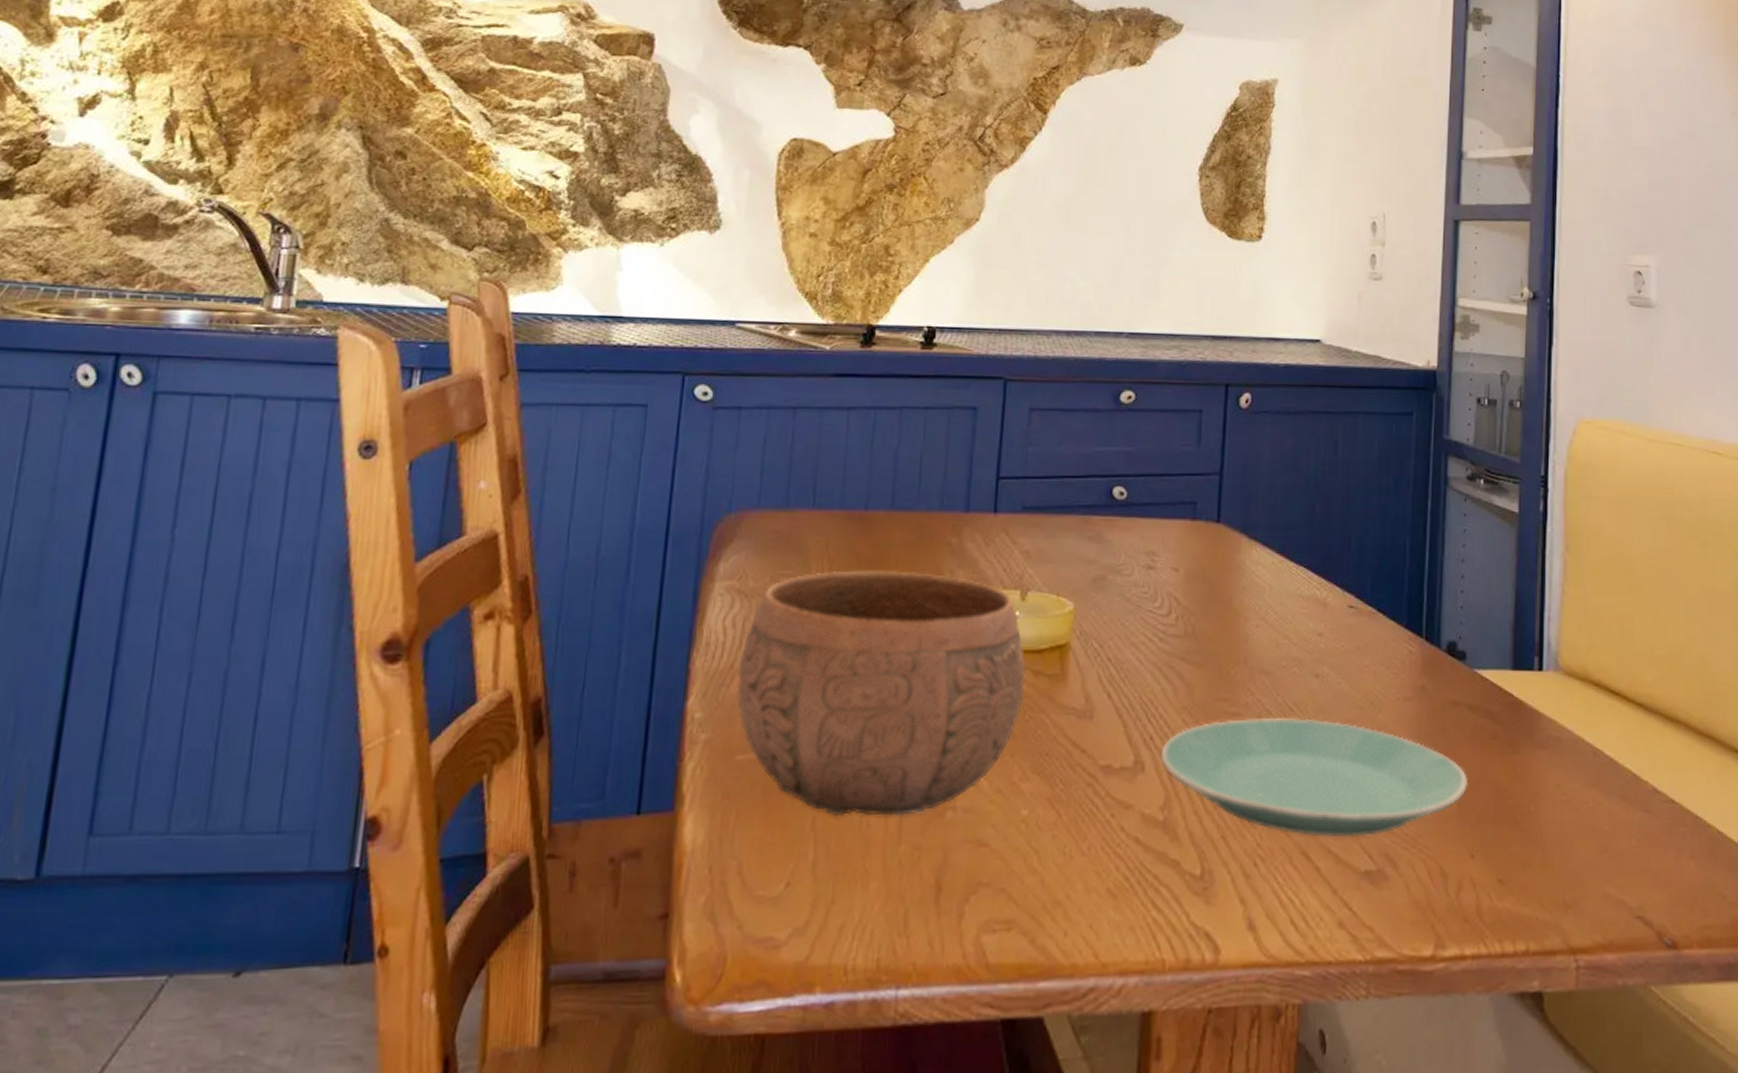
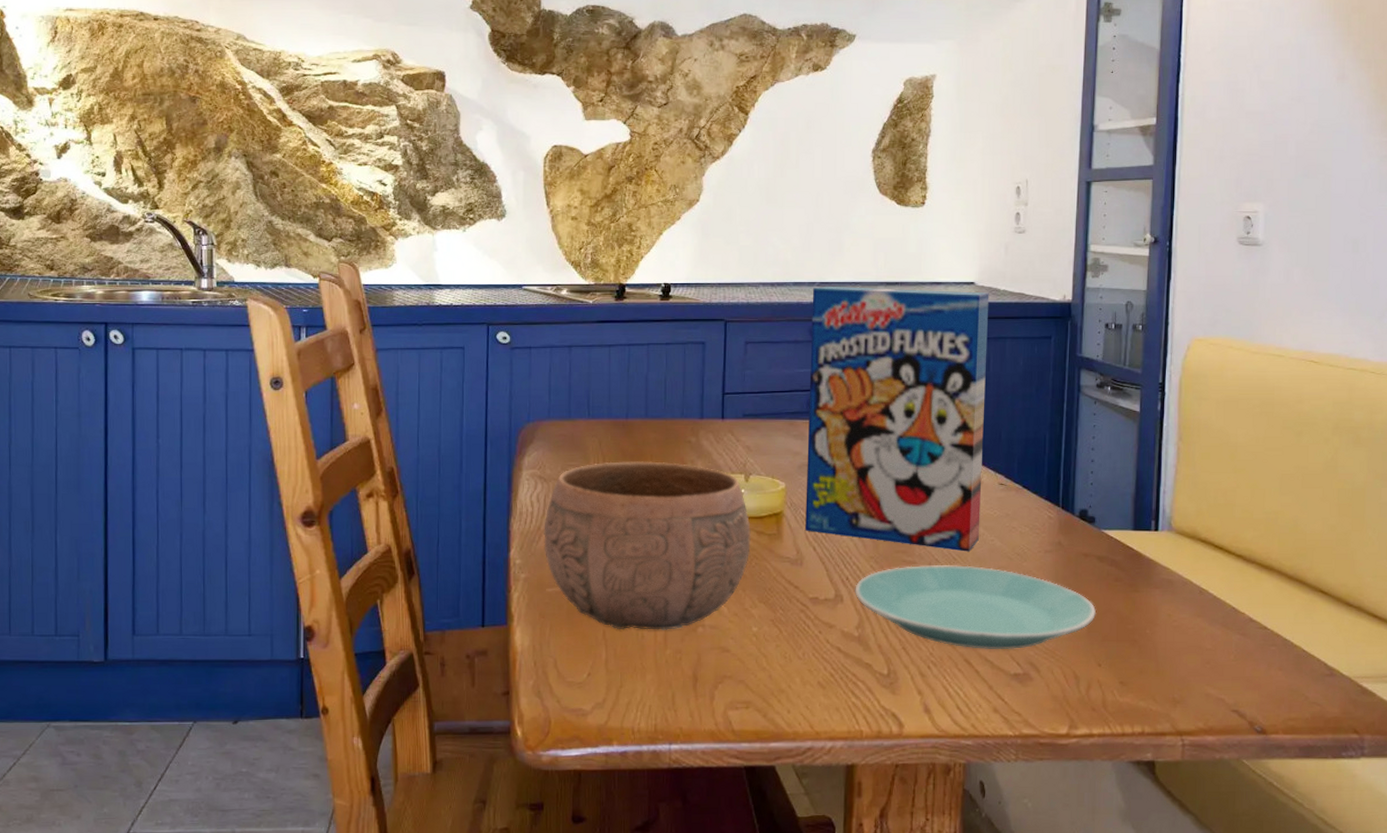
cereal box: none [1098,338,1338,699] -> present [805,287,989,552]

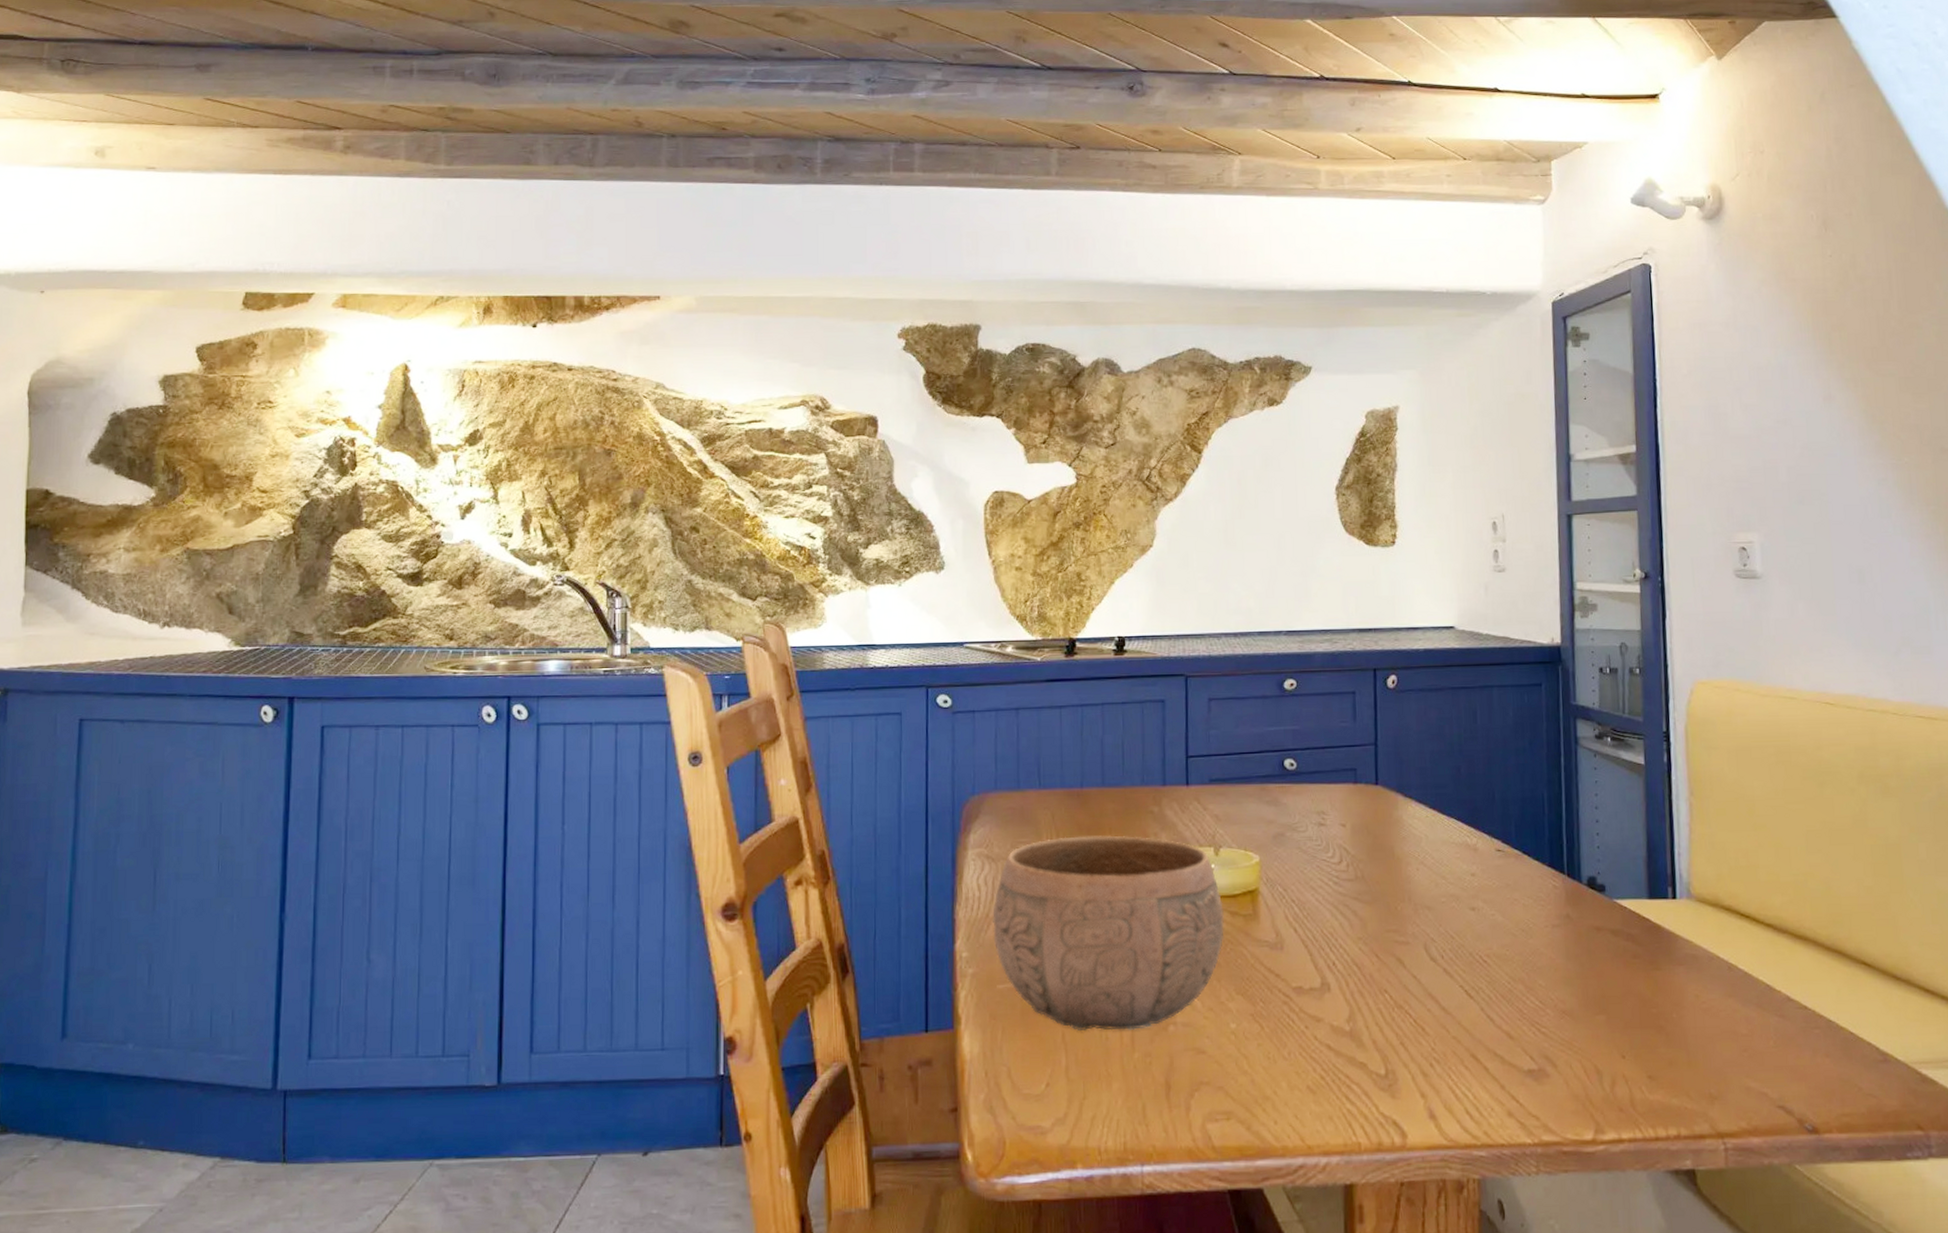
cereal box: present [805,287,989,552] -> none [1279,635,1479,929]
plate: present [855,565,1097,650] -> none [1343,944,1616,1042]

